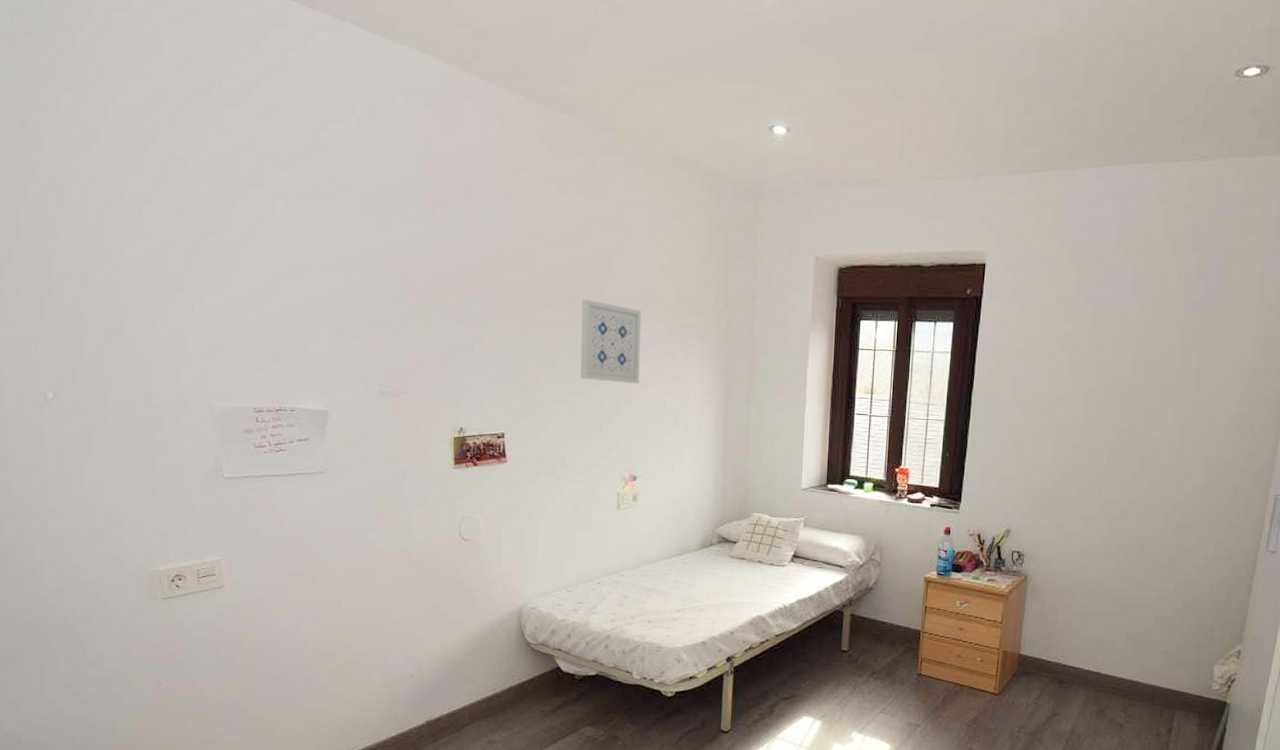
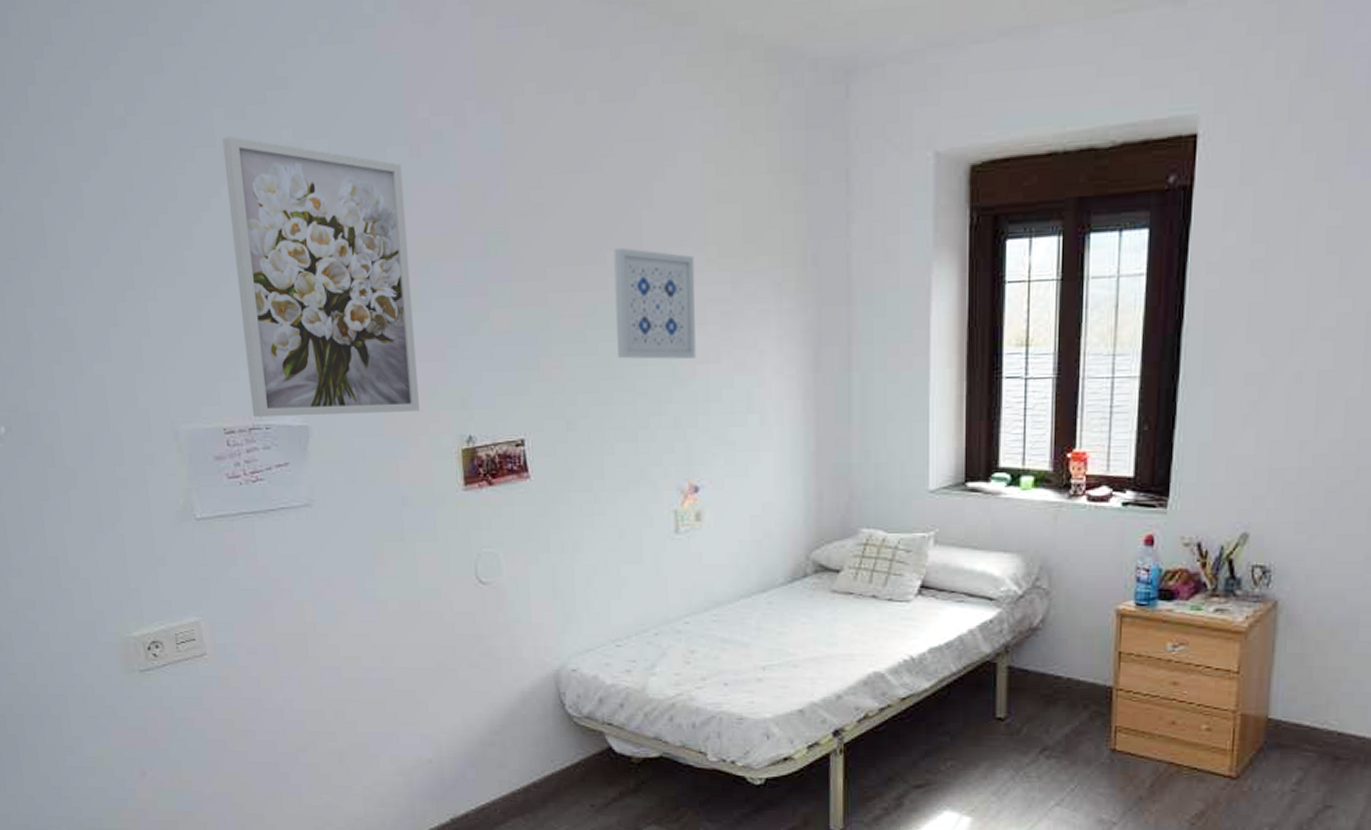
wall art: none [270,183,421,406] -> present [222,136,420,418]

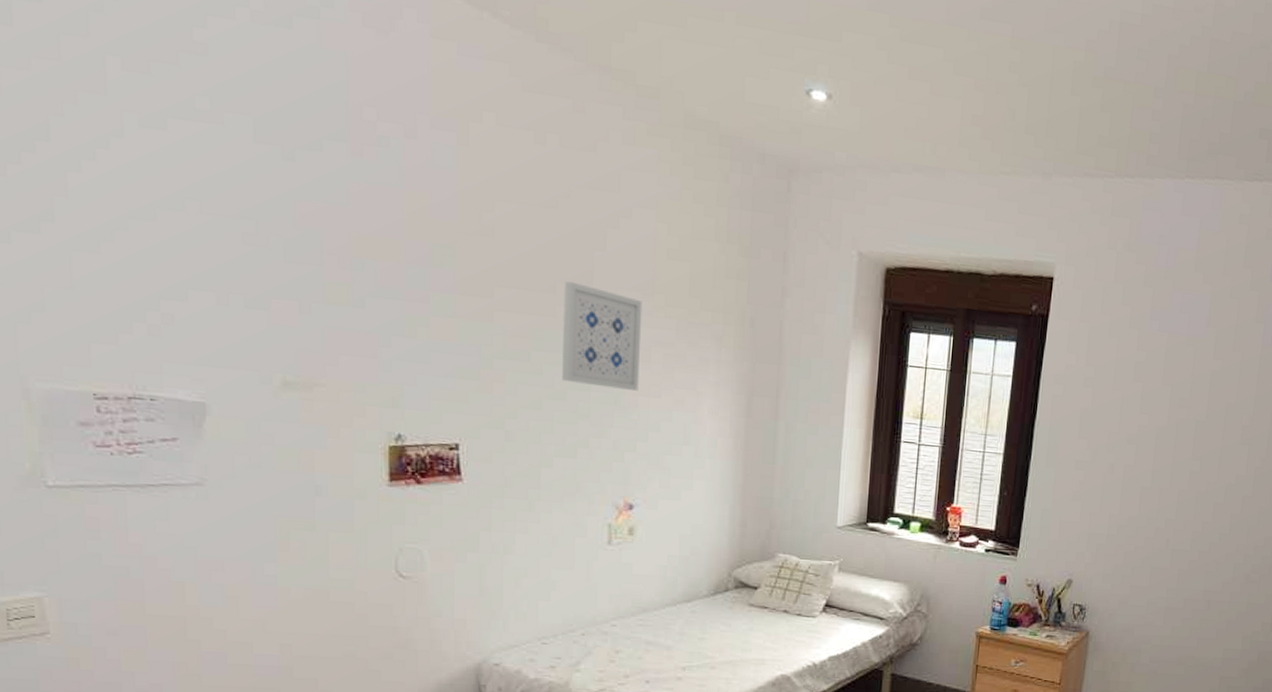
wall art: present [222,136,420,418] -> none [116,88,343,404]

